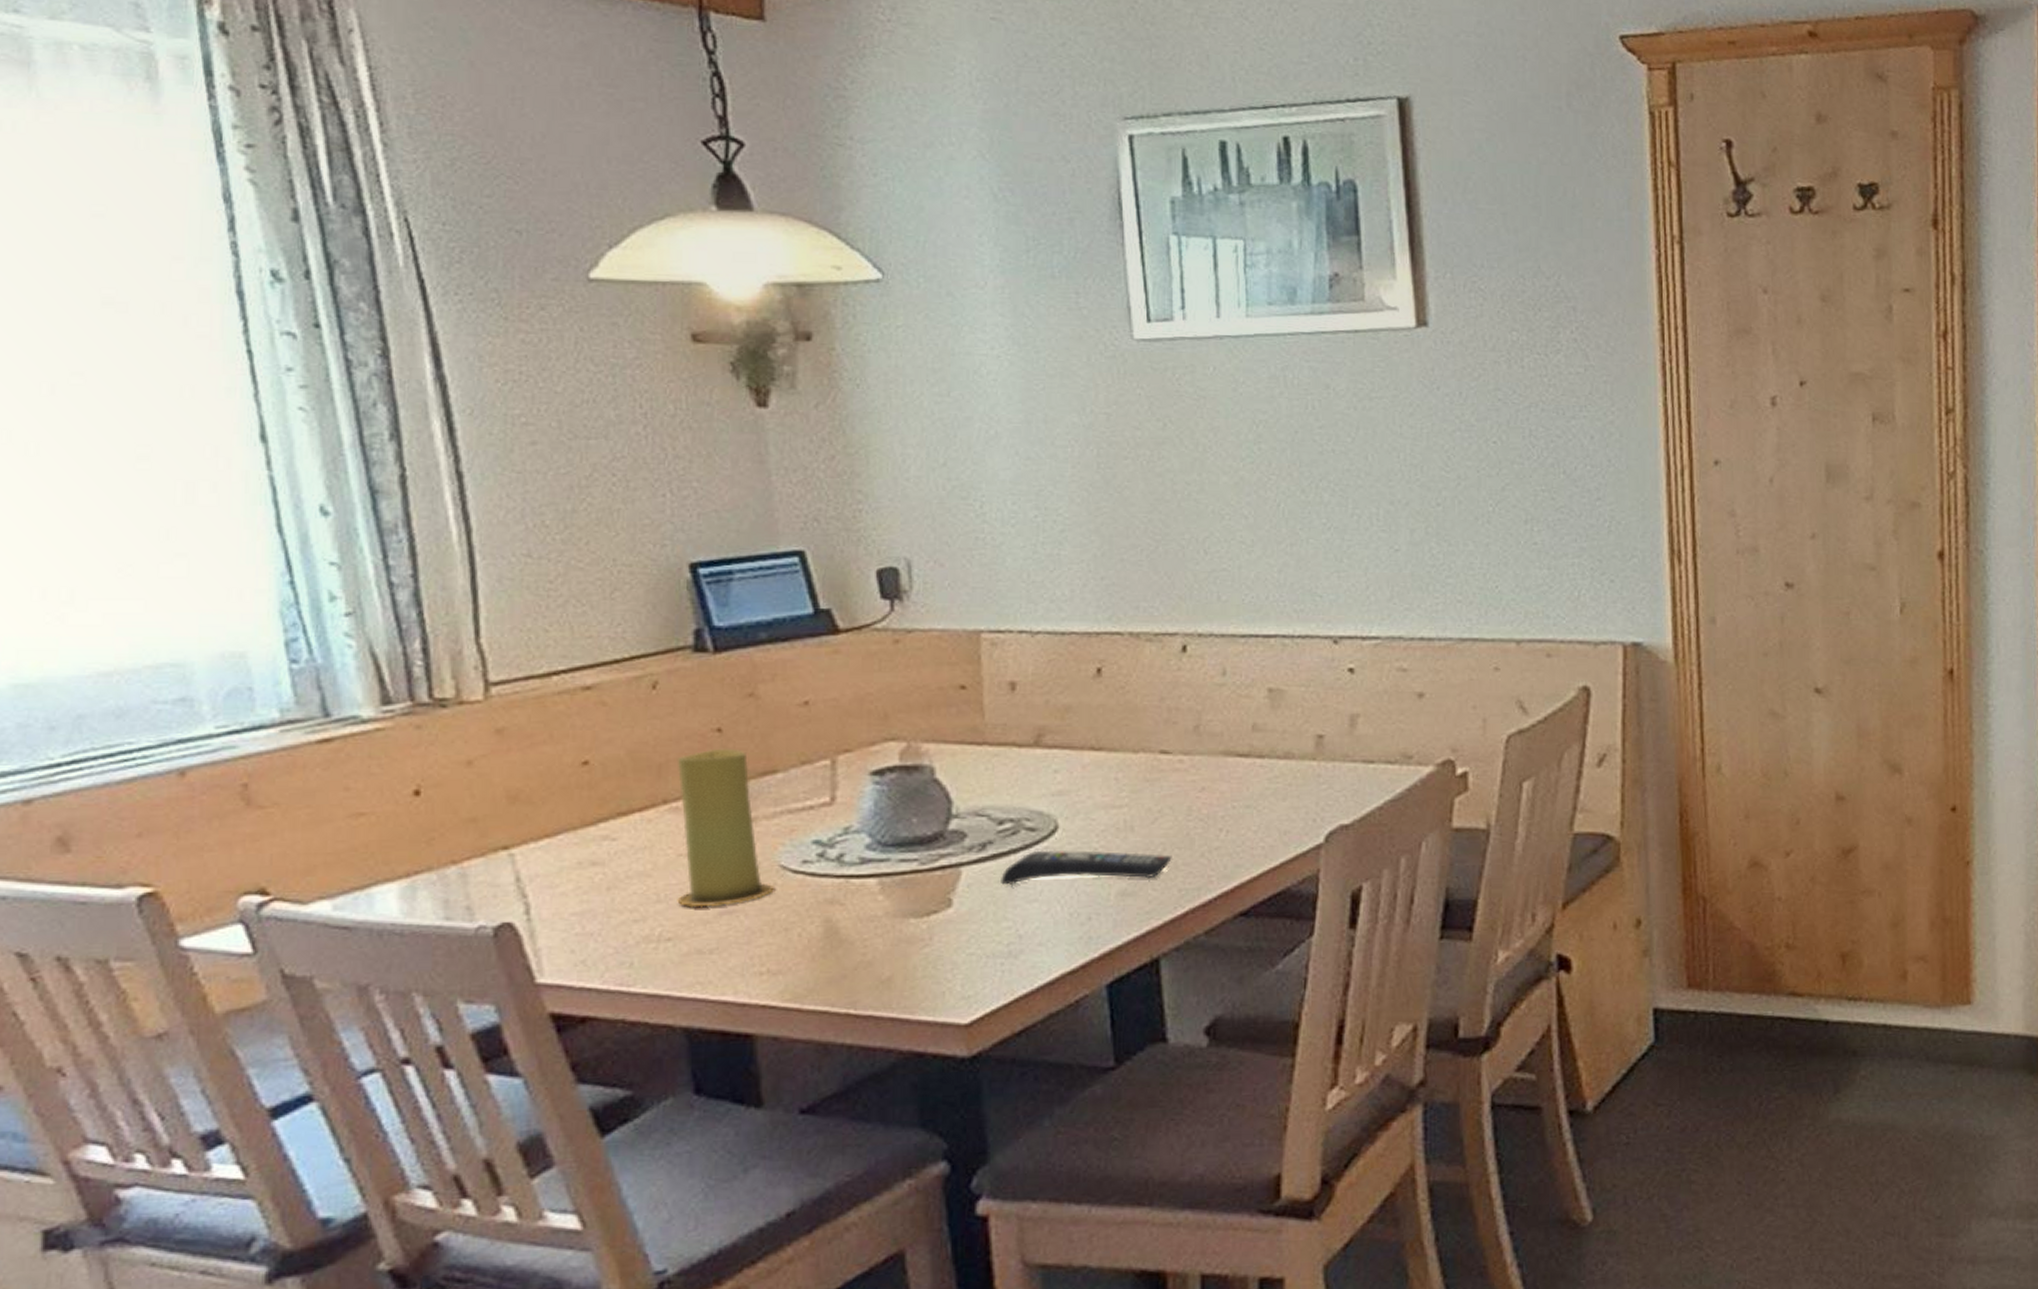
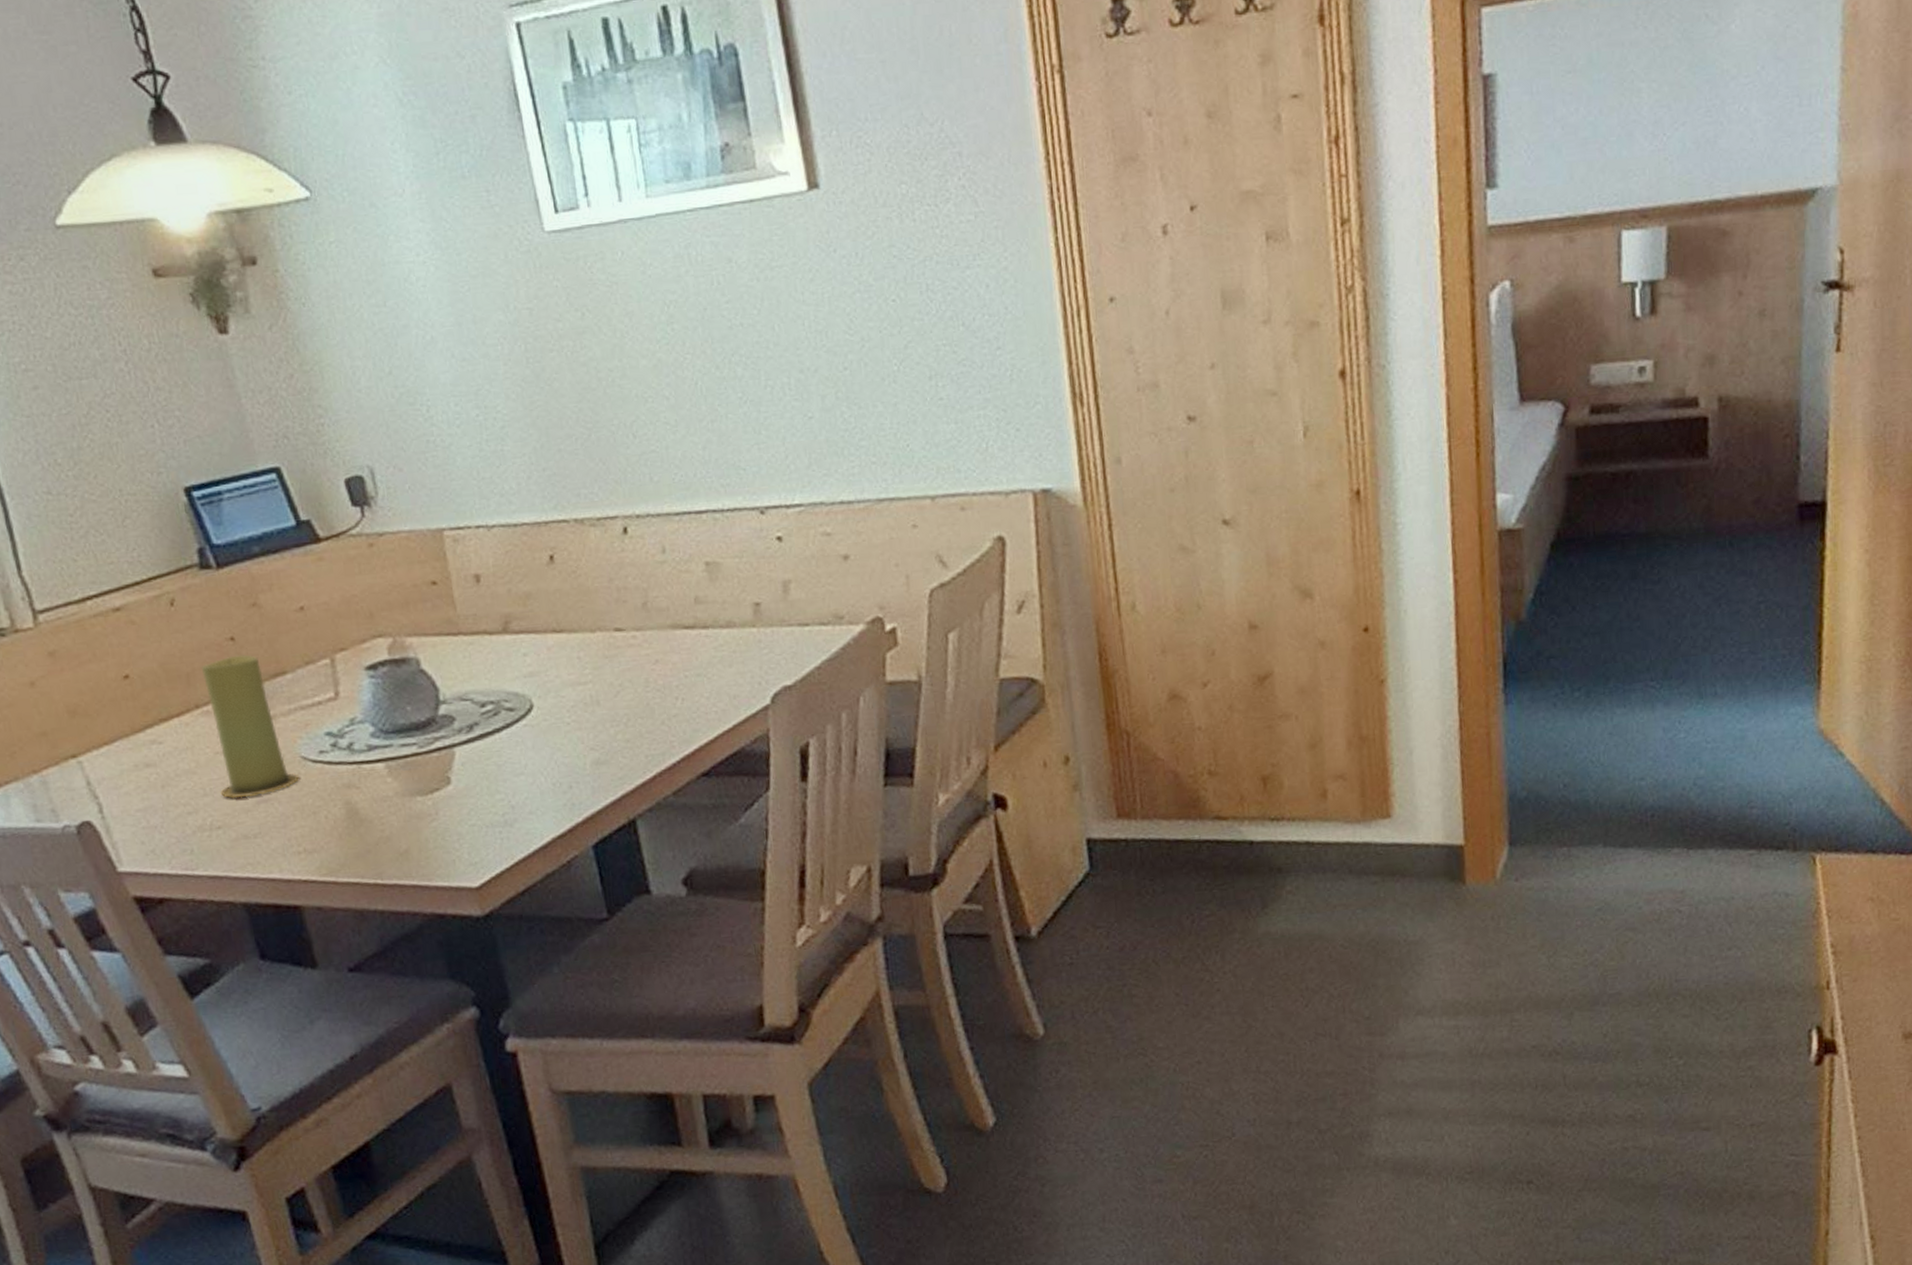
remote control: present [1001,850,1172,886] -> none [489,724,637,762]

